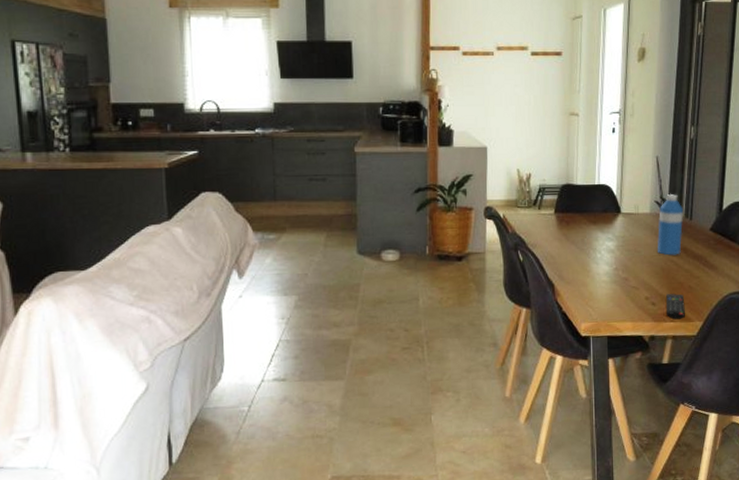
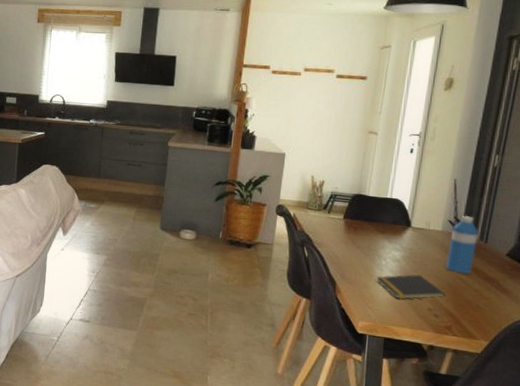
notepad: none [593,262,660,293] -> present [376,274,446,300]
remote control: present [666,293,685,320] -> none [449,308,471,335]

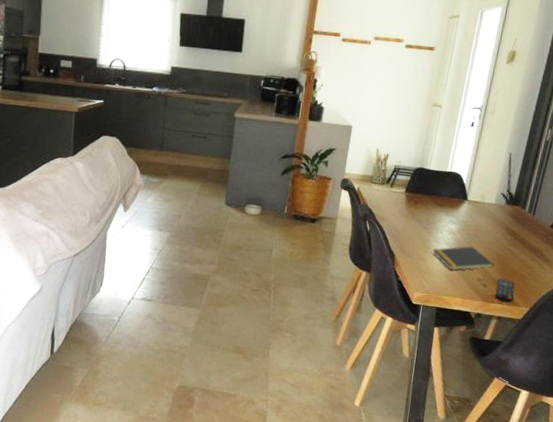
water bottle: present [446,216,479,274] -> none [496,189,528,245]
remote control: none [449,308,471,335] -> present [495,278,515,303]

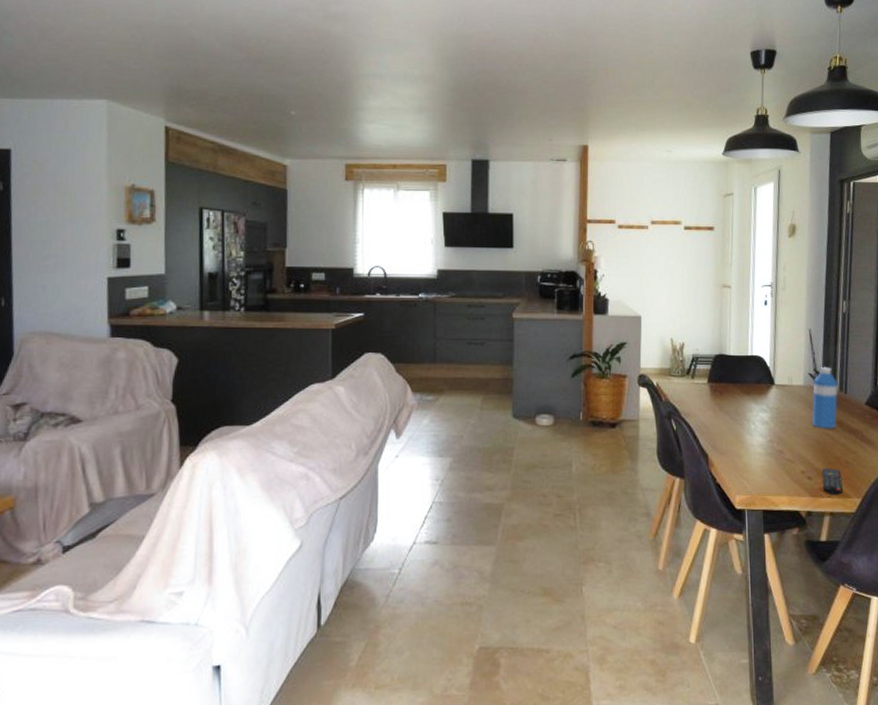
notepad: present [432,246,495,271] -> none [747,435,816,465]
water bottle: none [496,189,528,245] -> present [812,367,838,429]

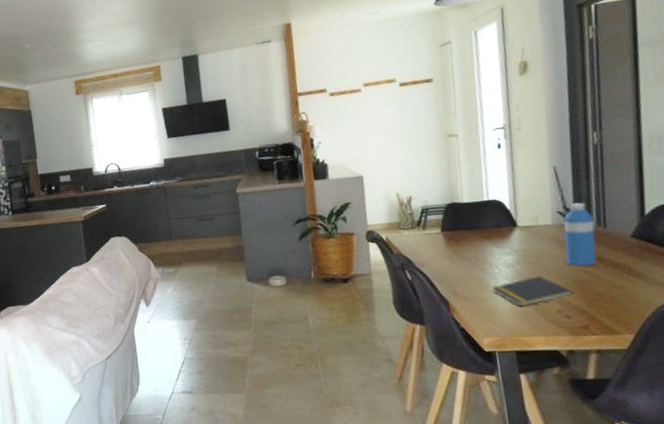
notepad: none [747,435,816,465] -> present [492,275,574,307]
remote control: present [823,467,843,495] -> none [583,305,610,333]

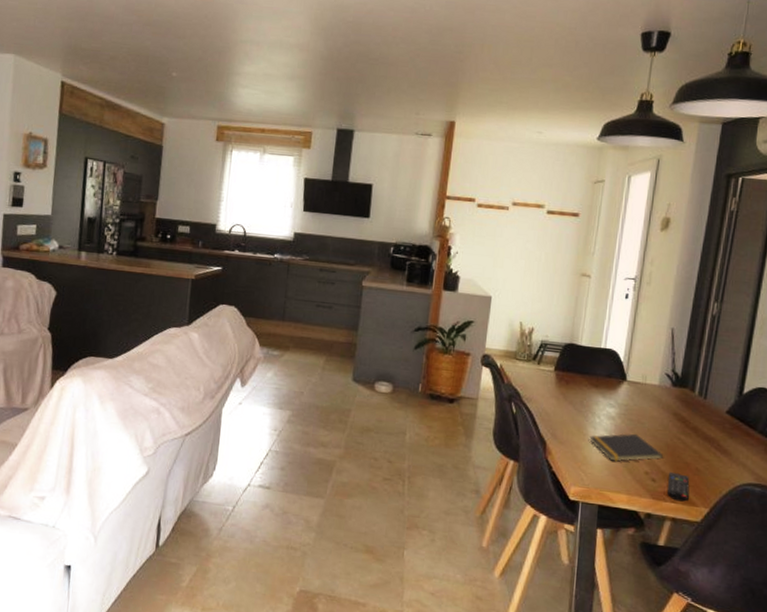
water bottle: present [563,203,597,267] -> none [664,369,698,434]
remote control: none [583,305,610,333] -> present [667,471,690,502]

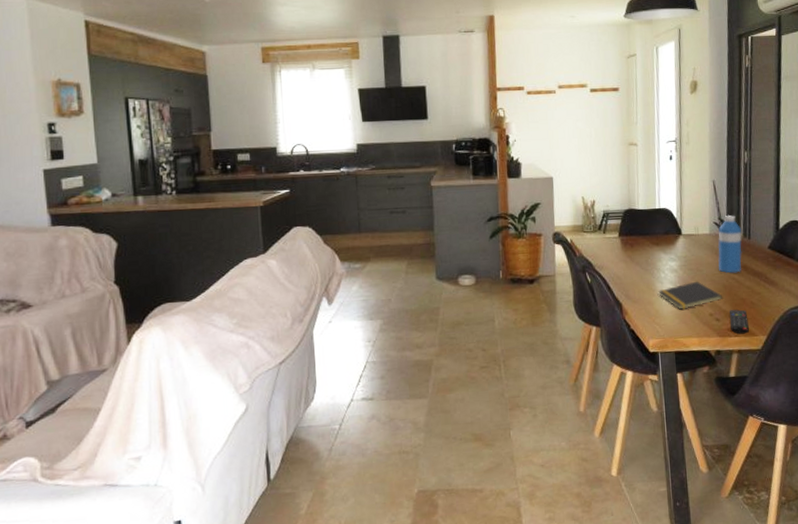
water bottle: none [664,369,698,434] -> present [717,215,742,274]

